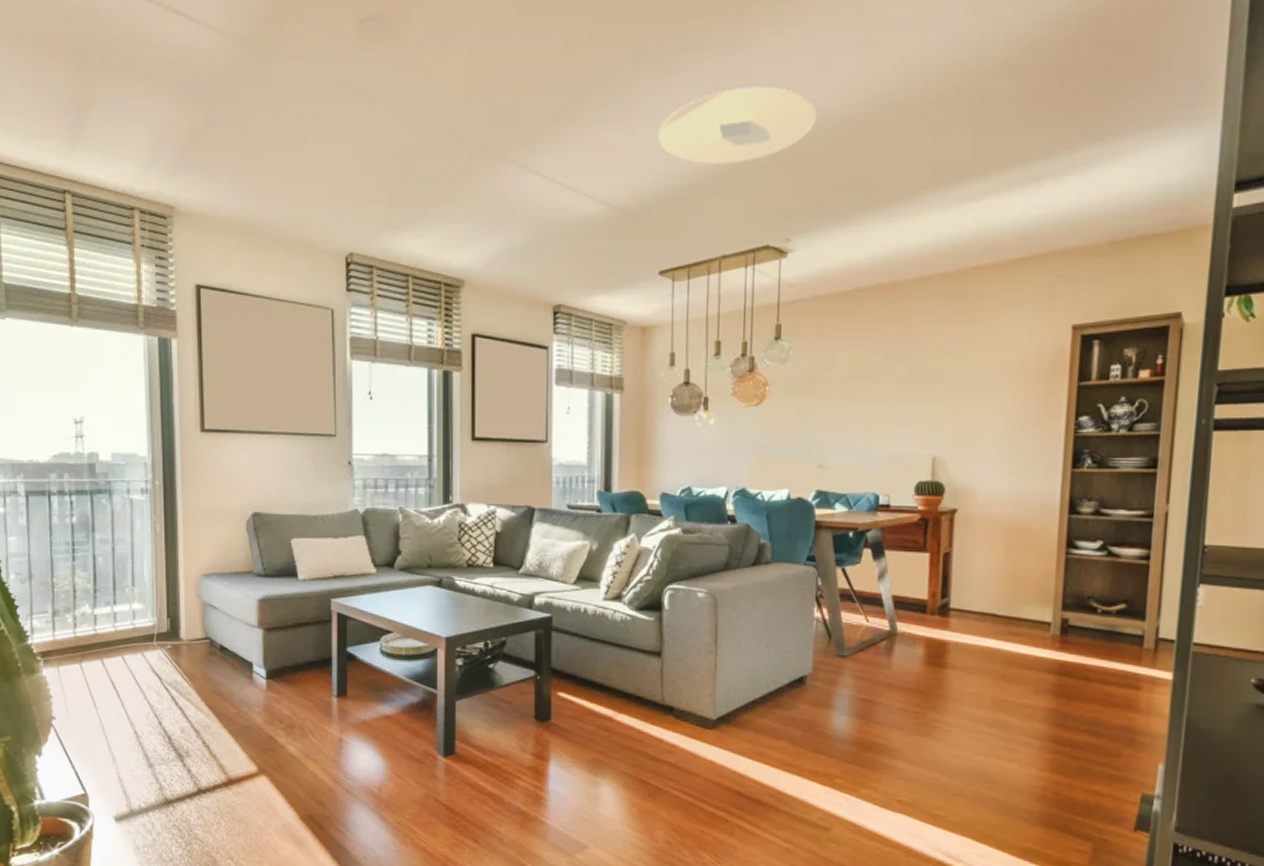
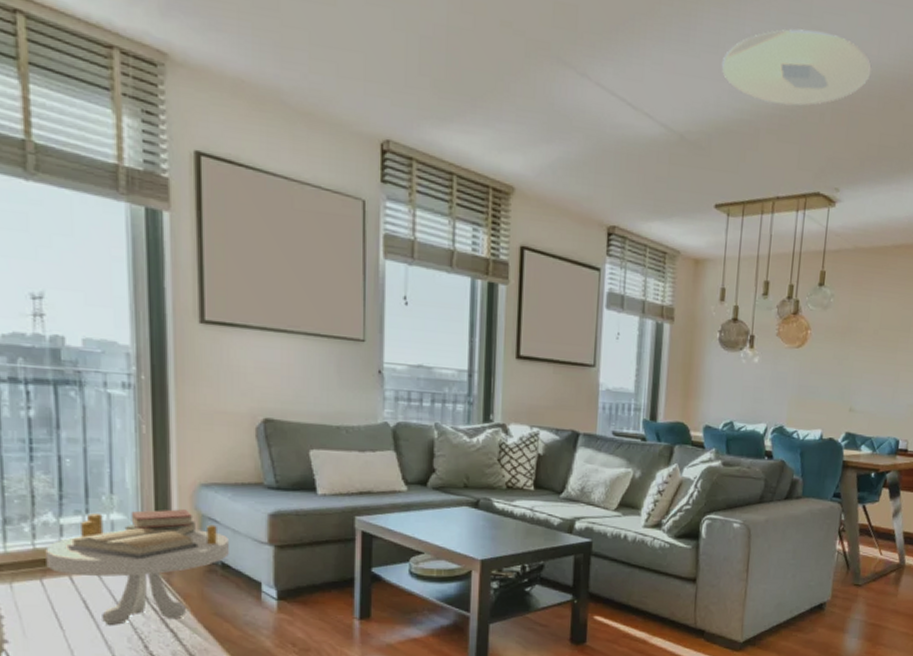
side table: none [83,598,226,704] -> present [45,509,229,626]

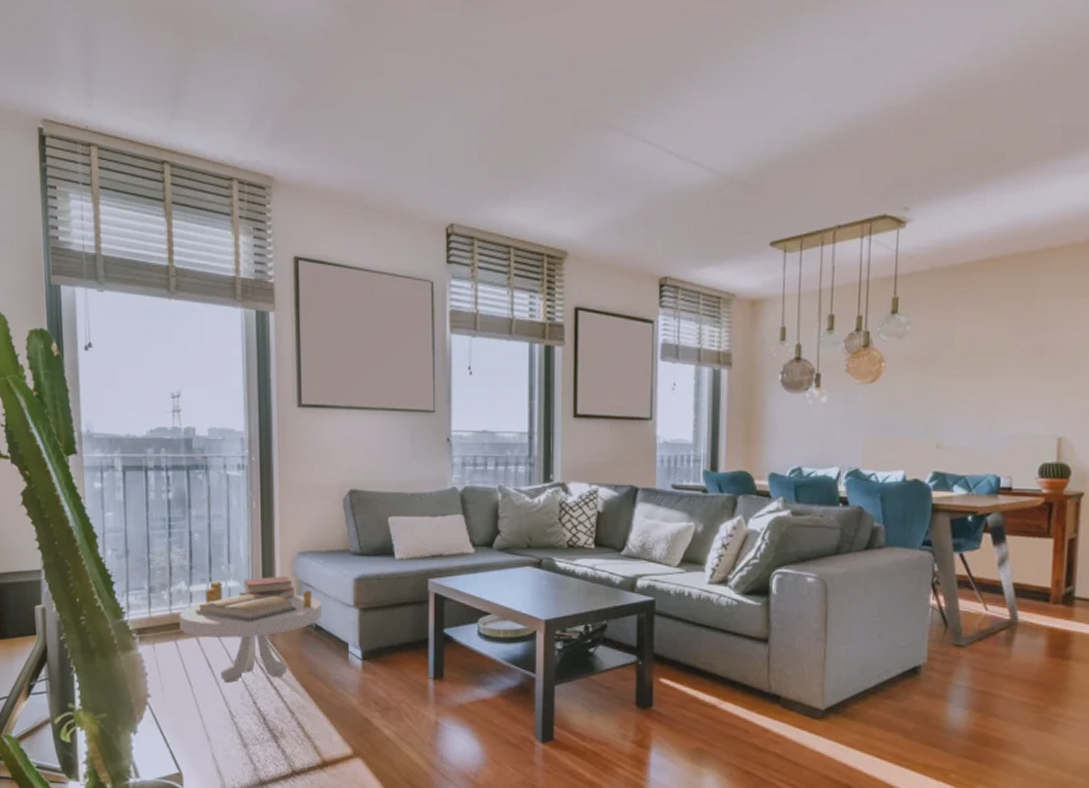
ceiling light: present [721,29,872,106] -> none [770,47,939,130]

